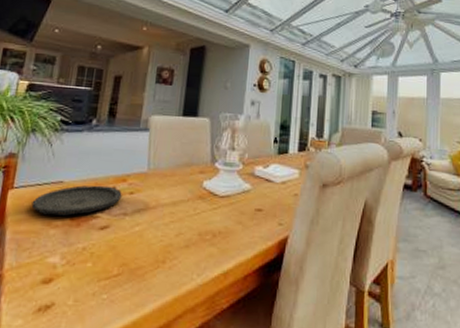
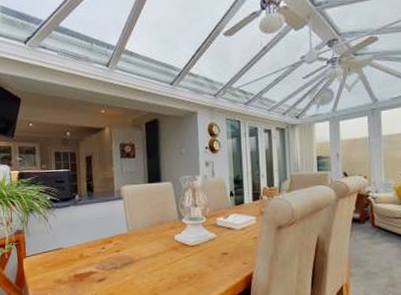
plate: present [31,185,122,216] -> none [42,247,111,274]

